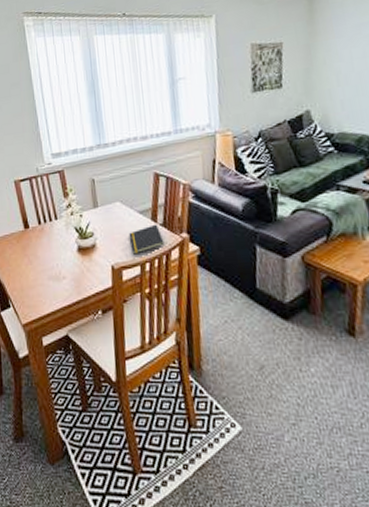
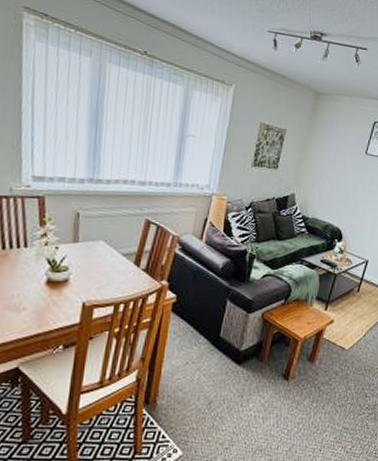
notepad: present [129,224,165,255] -> none [107,268,143,295]

